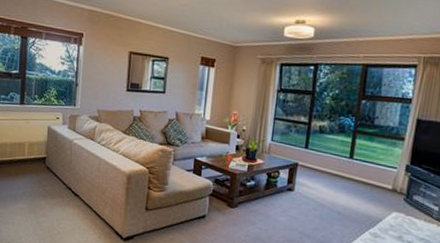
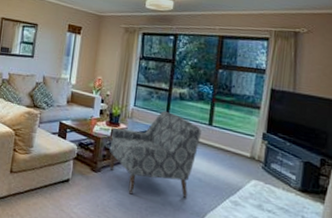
chair: none [246,144,342,231] -> present [109,110,201,198]

